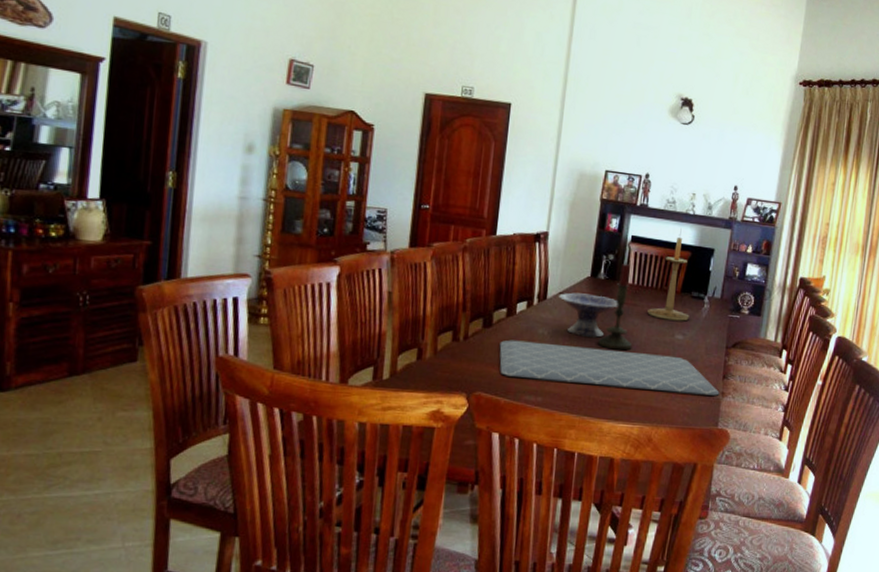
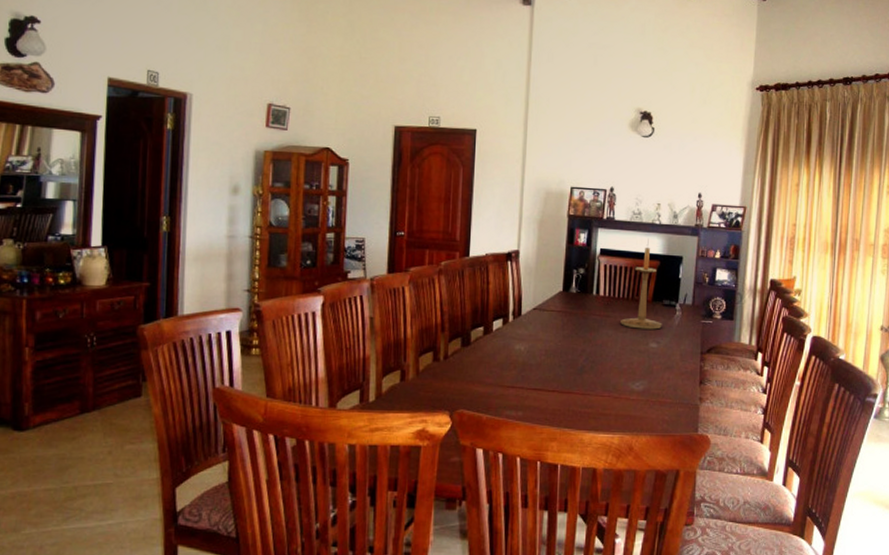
placemat: present [499,339,720,397] -> none [478,357,697,403]
decorative bowl: present [558,292,618,338] -> none [532,307,591,350]
candle: present [597,261,633,351] -> none [573,274,608,362]

